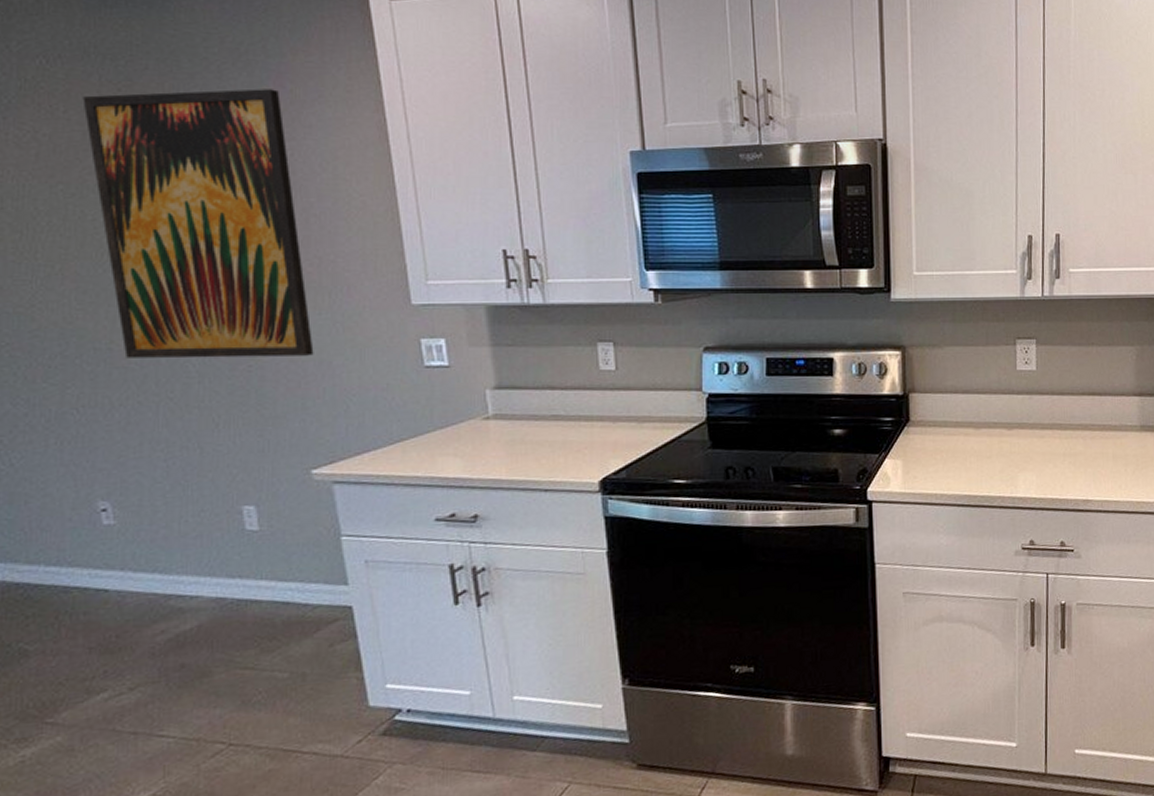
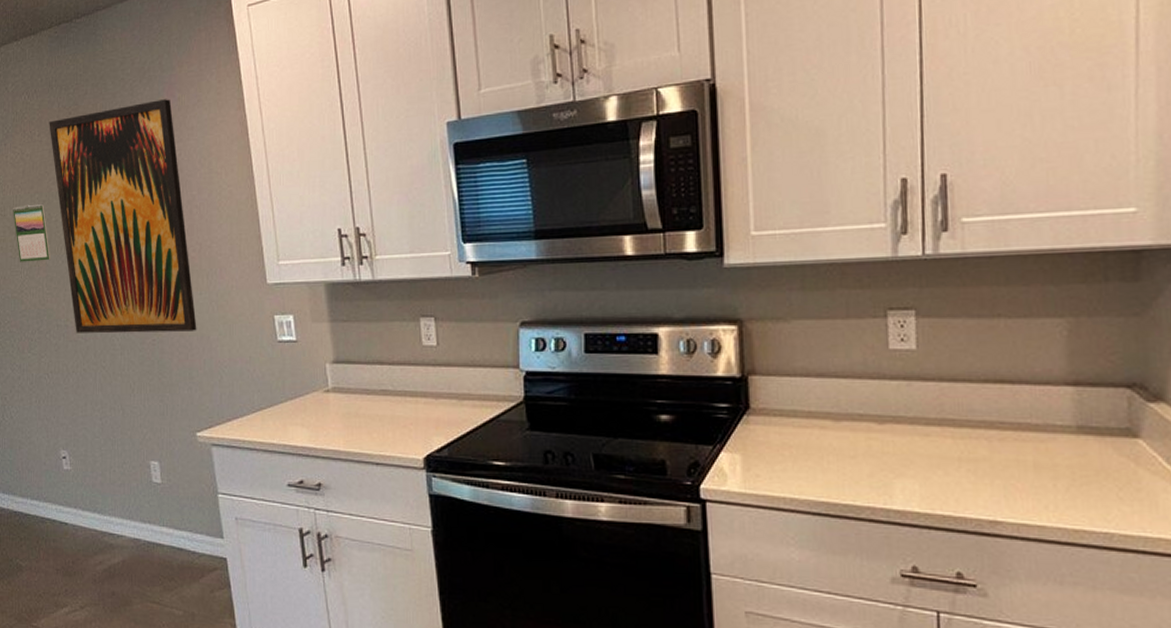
calendar: none [17,196,85,269] -> present [13,203,51,262]

